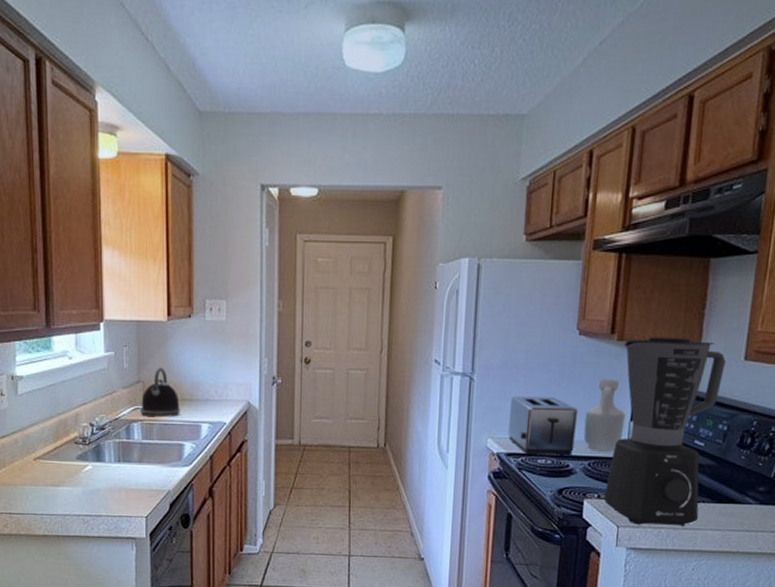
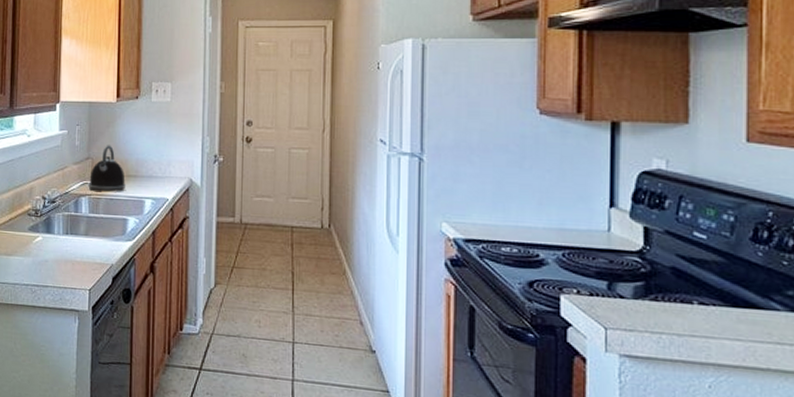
toaster: present [507,396,579,456] -> none [464,178,546,245]
ceramic jug: present [583,379,626,453] -> none [554,161,603,243]
blender: present [603,337,726,526] -> none [584,116,722,333]

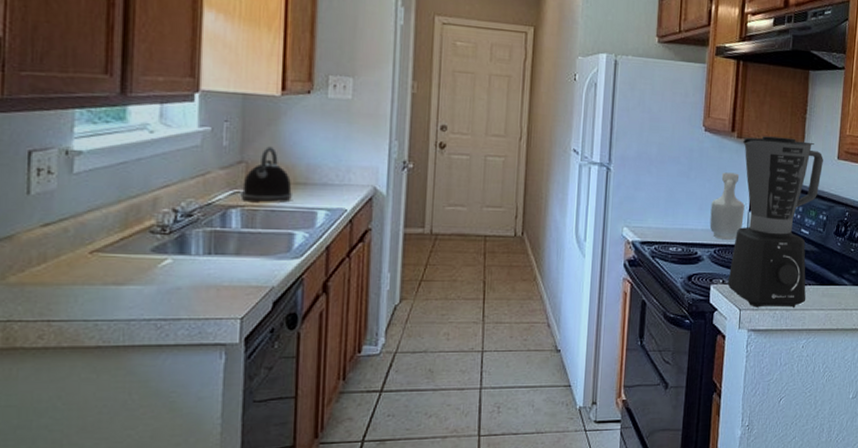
ceramic jug: none [554,161,603,243] -> present [709,172,745,241]
blender: none [584,116,722,333] -> present [727,136,823,307]

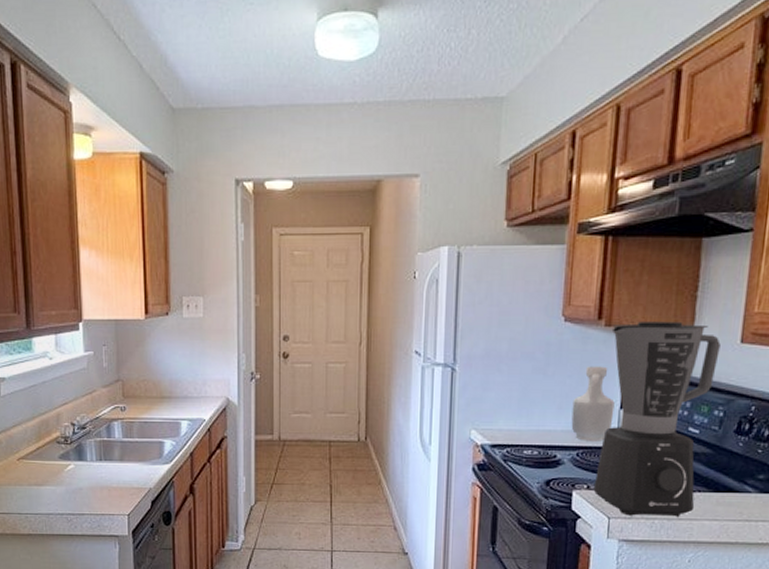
kettle: present [242,146,292,203] -> none [121,365,160,416]

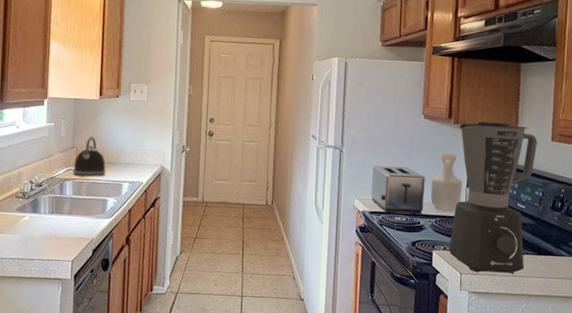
kettle: none [121,365,160,416] -> present [73,136,106,177]
toaster: none [491,386,565,446] -> present [370,166,426,215]

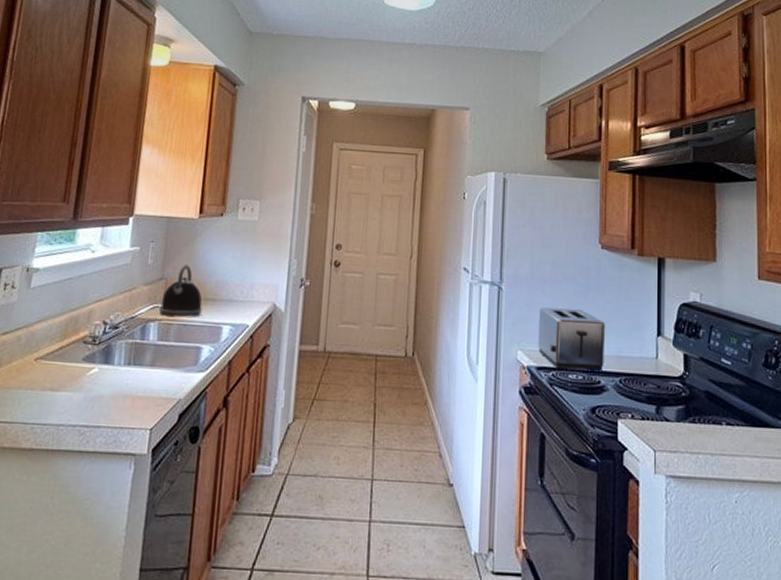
ceramic jug: present [430,153,463,213] -> none [613,293,652,370]
blender: present [448,121,537,274] -> none [637,253,741,452]

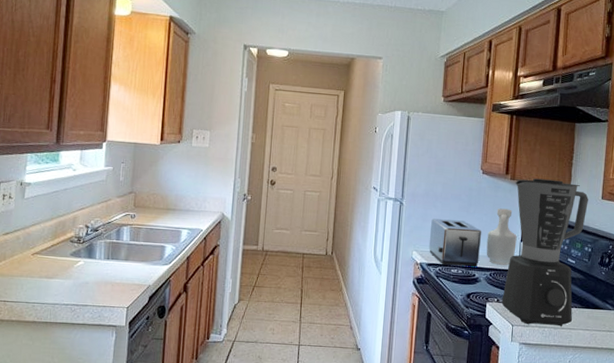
kettle: present [160,264,202,318] -> none [131,181,165,223]
ceramic jug: none [613,293,652,370] -> present [486,208,517,266]
blender: none [637,253,741,452] -> present [501,178,589,327]

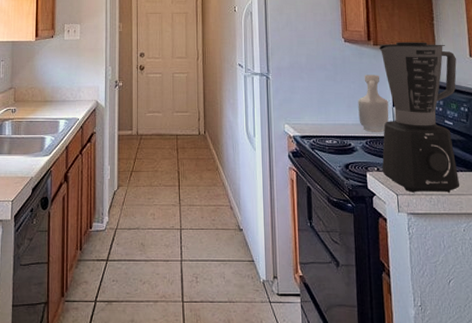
toaster: present [428,218,482,268] -> none [299,90,353,137]

